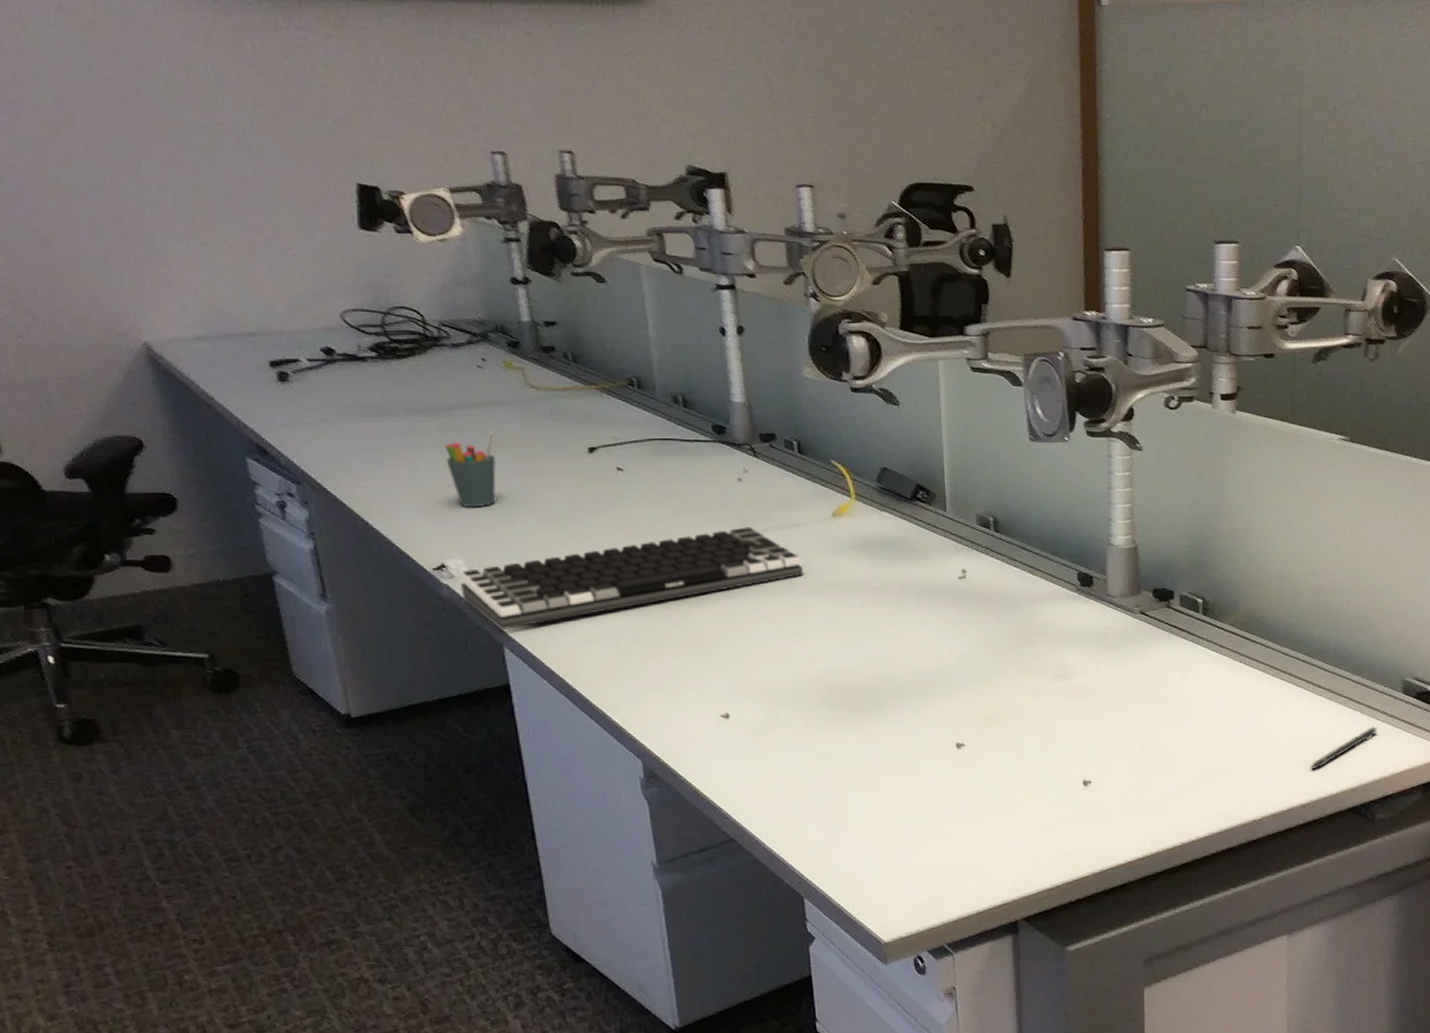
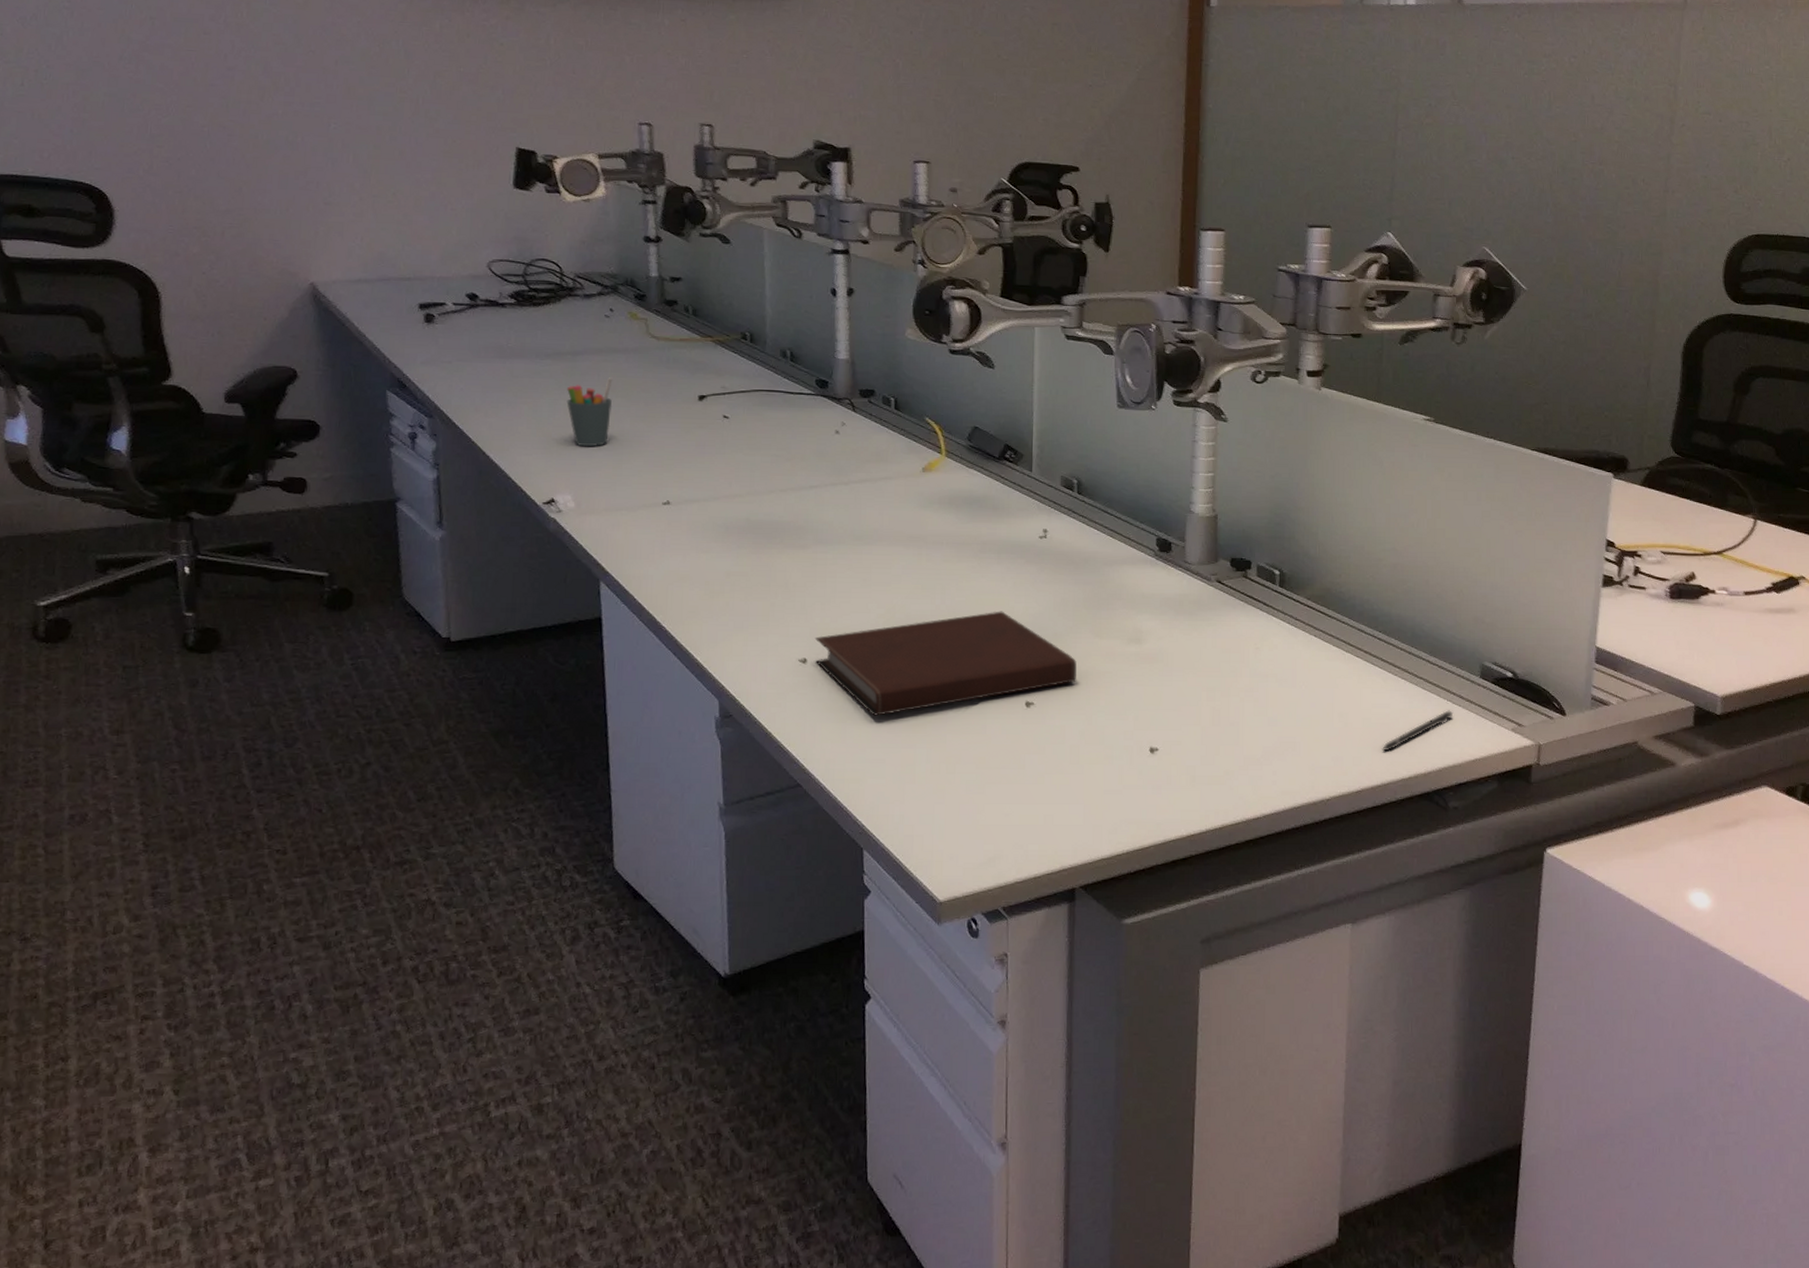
computer keyboard: present [460,527,803,629] -> none [566,477,890,564]
notebook: none [735,654,1005,767] -> present [814,611,1077,716]

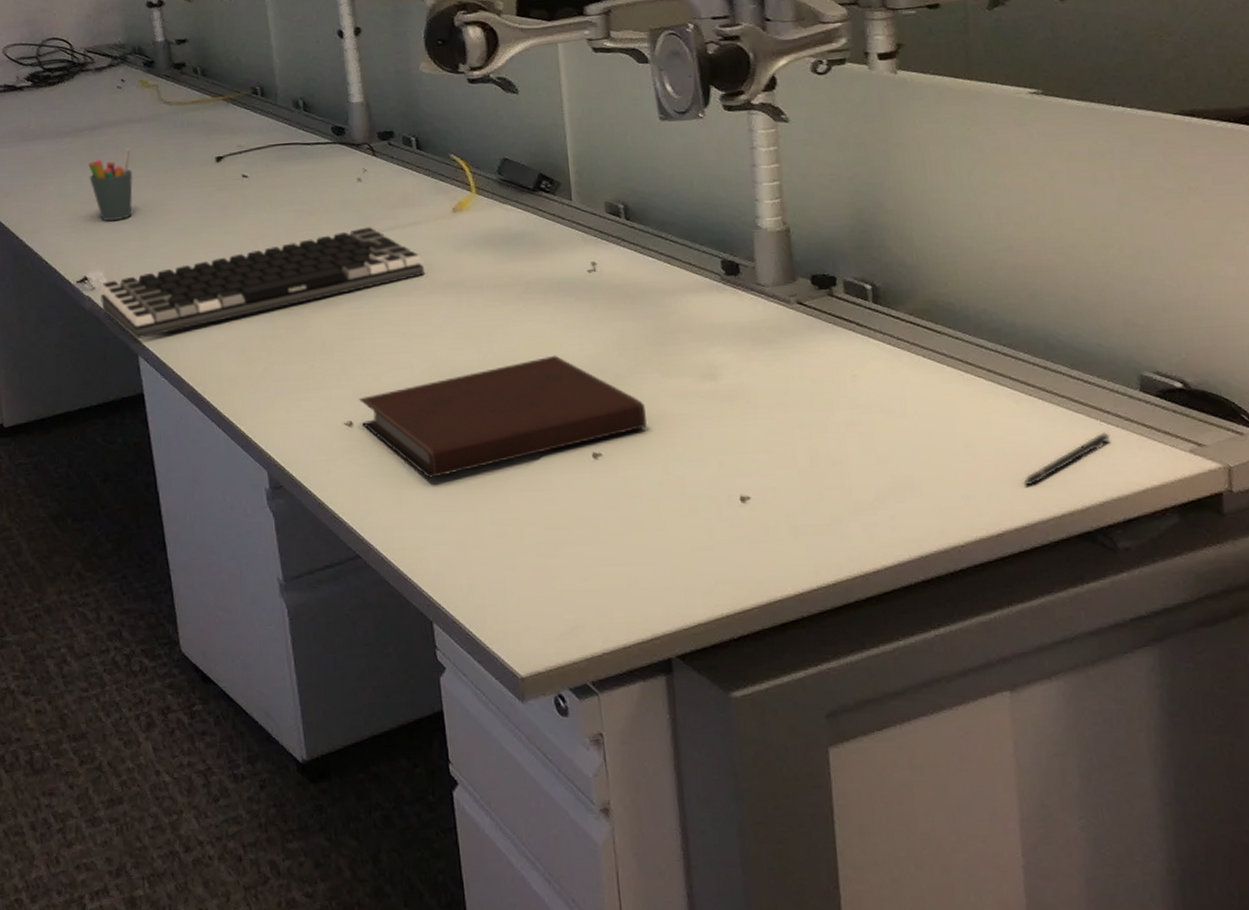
computer keyboard: none [566,477,890,564] -> present [100,227,424,339]

